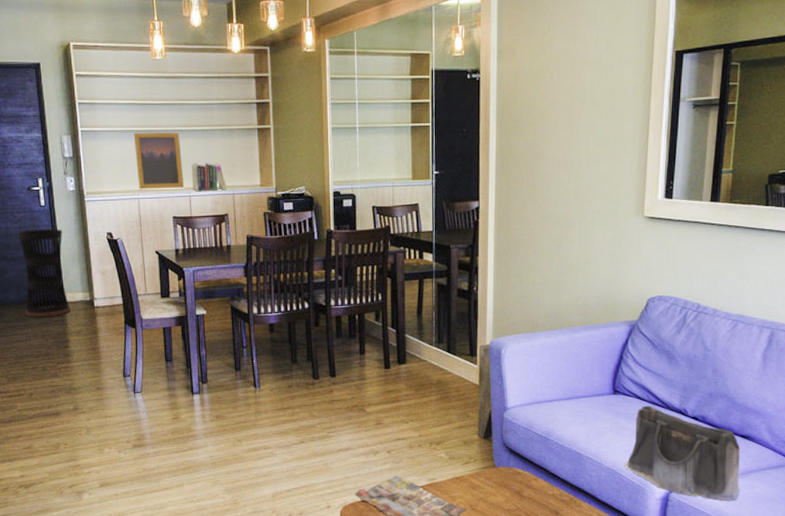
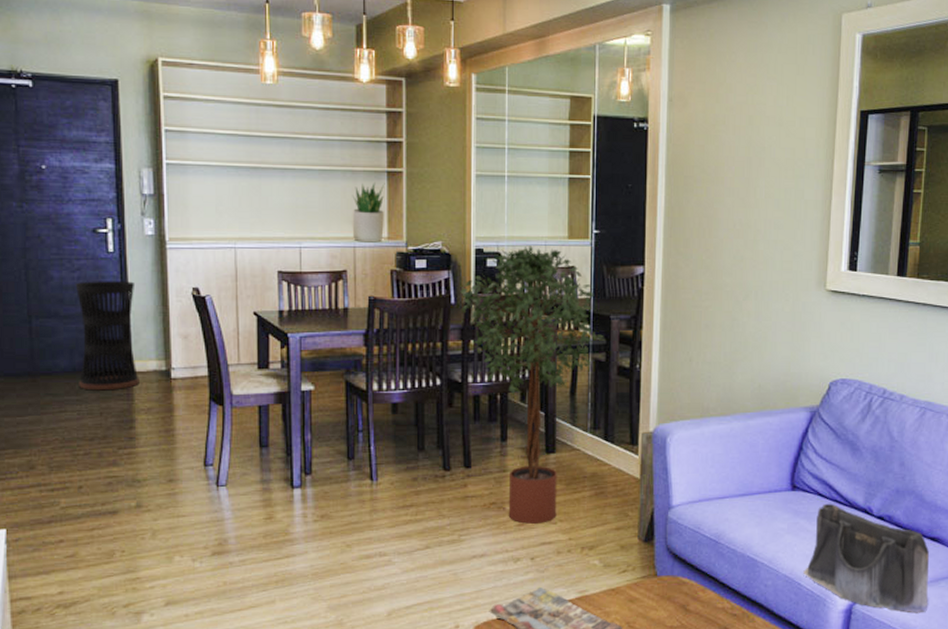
picture frame: present [133,132,185,190] -> none [232,170,294,238]
books: present [191,163,227,192] -> none [304,209,346,243]
planter: none [230,138,257,190] -> present [352,182,385,243]
potted tree: none [322,187,445,423] -> present [460,245,604,524]

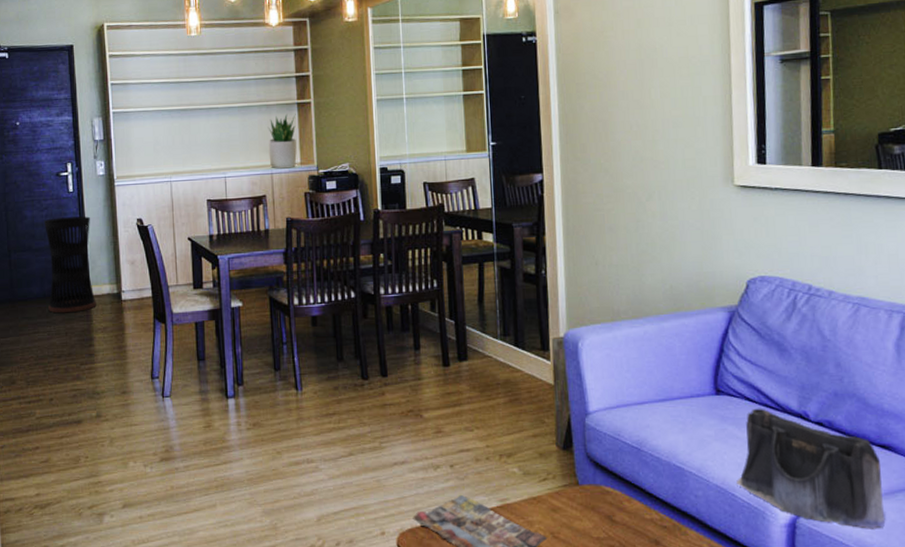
potted tree: present [460,245,604,524] -> none [368,161,508,431]

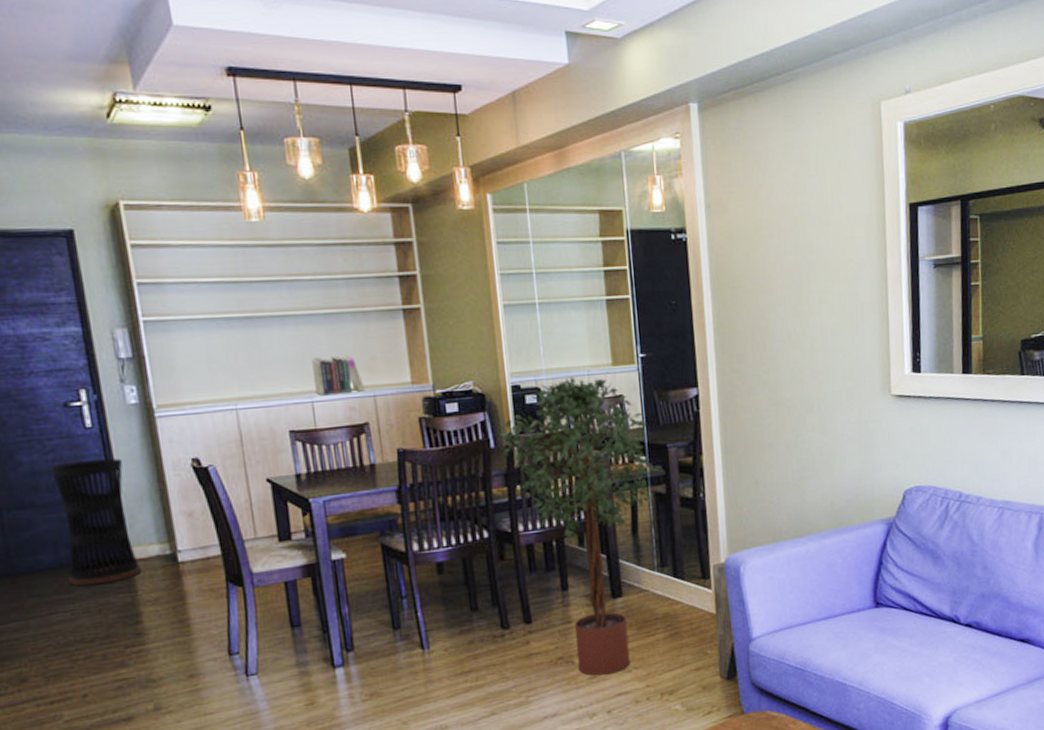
books: none [227,141,264,173] -> present [312,356,365,396]
planter: present [268,113,297,169] -> none [365,322,406,390]
potted tree: none [368,161,508,431] -> present [499,377,662,676]
saddlebag: present [736,408,886,528] -> none [895,616,1024,718]

